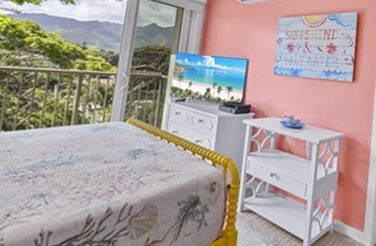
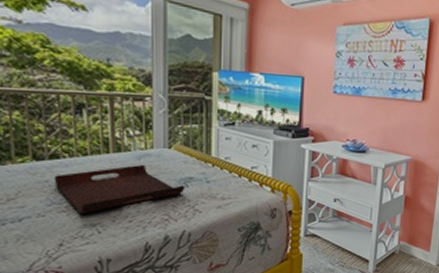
serving tray: none [15,136,134,184] -> present [53,164,185,214]

